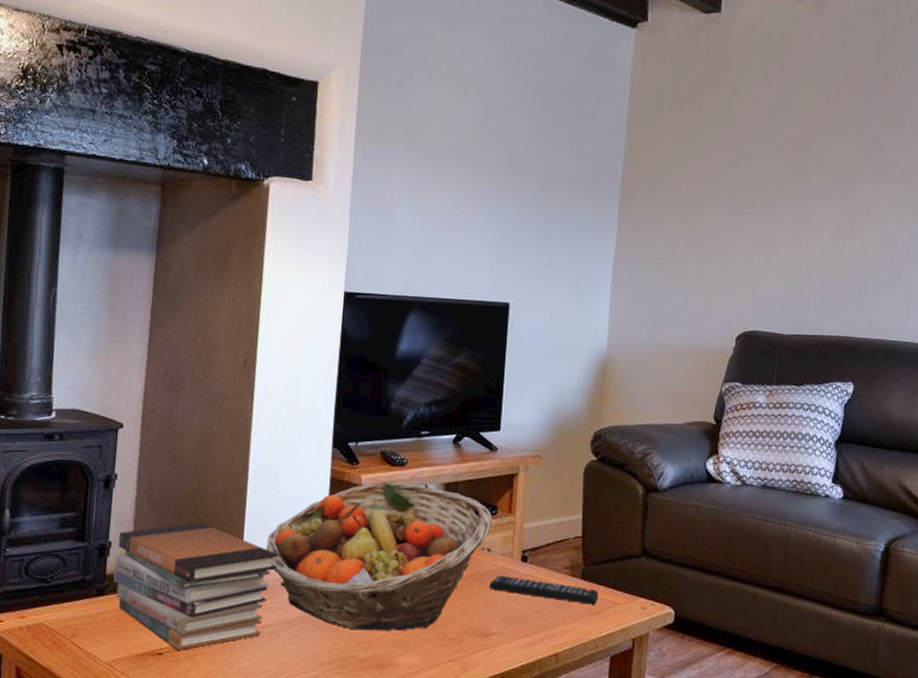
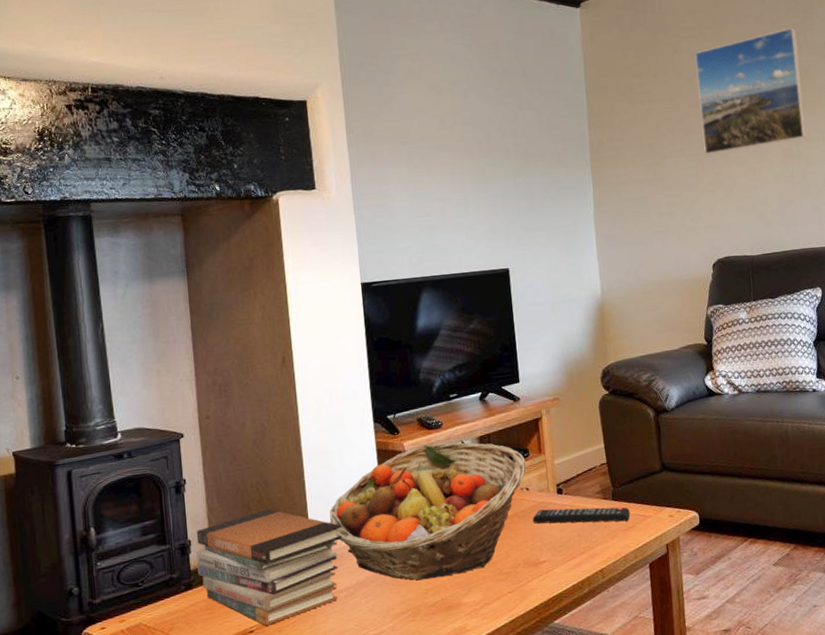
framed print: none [747,87,873,215] -> present [695,26,807,155]

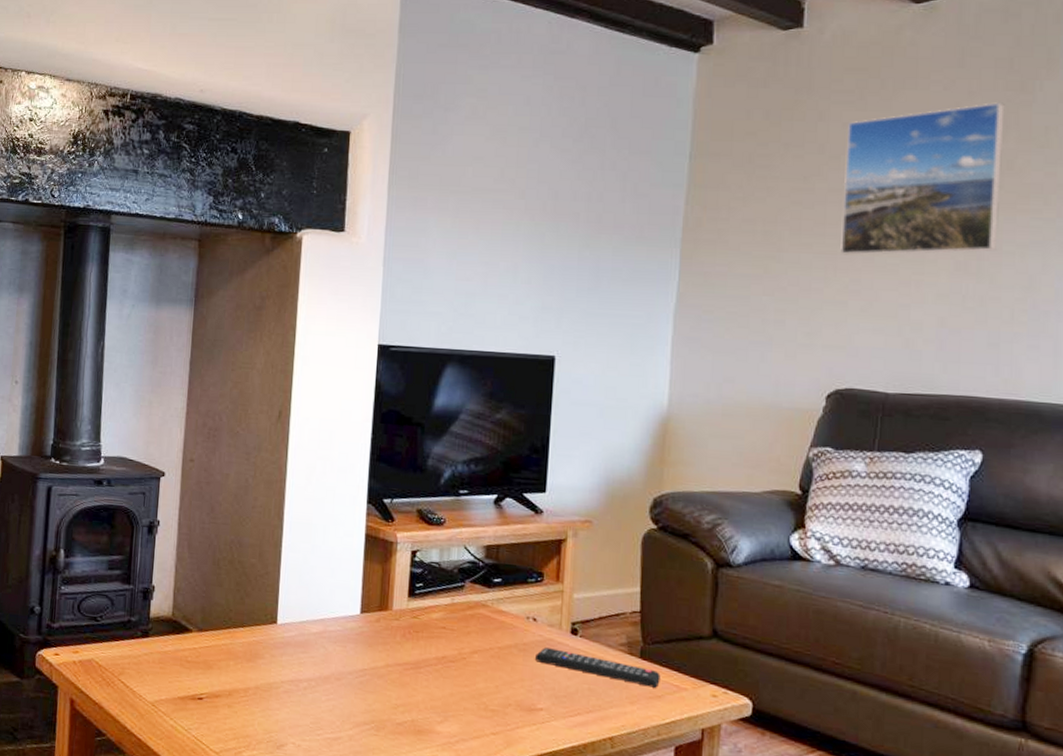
book stack: present [196,509,343,626] -> none [157,572,313,697]
fruit basket: present [329,442,526,580] -> none [301,540,538,697]

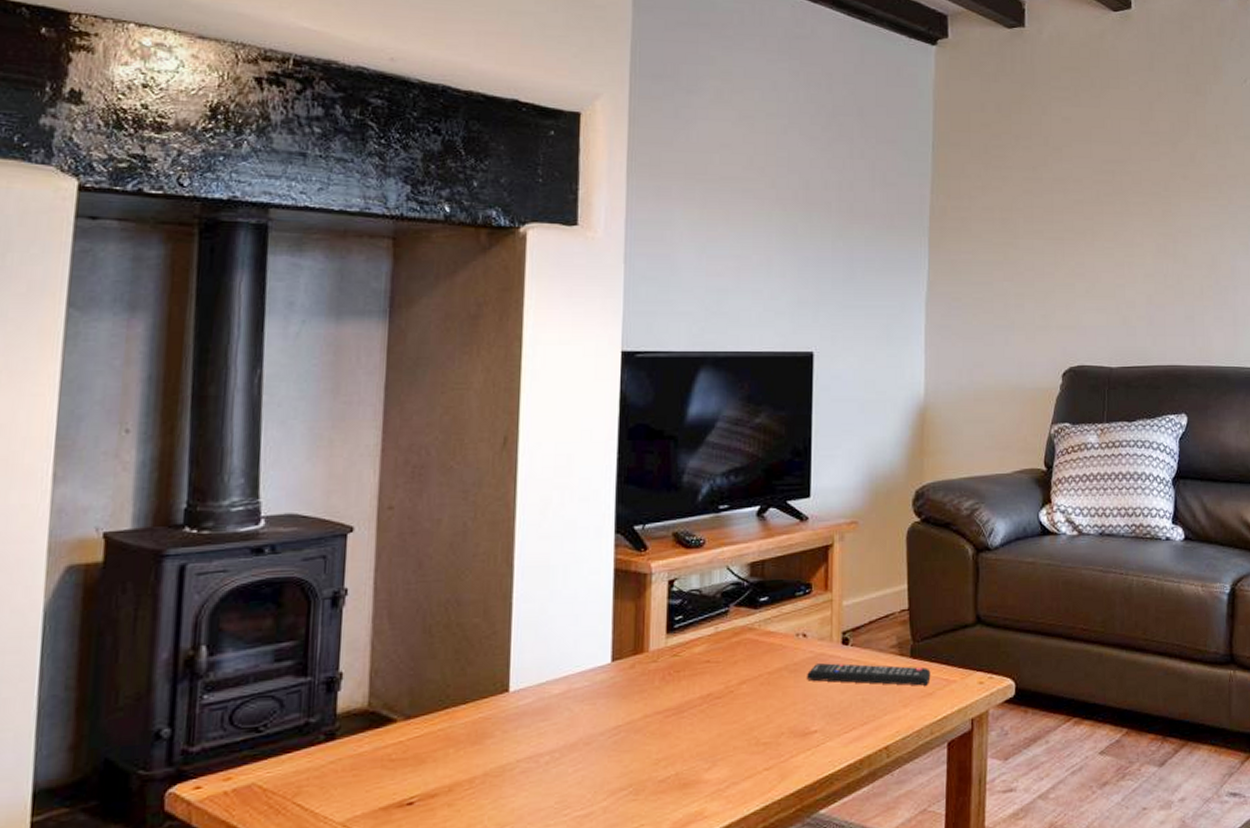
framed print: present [839,101,1005,256] -> none [1065,102,1187,241]

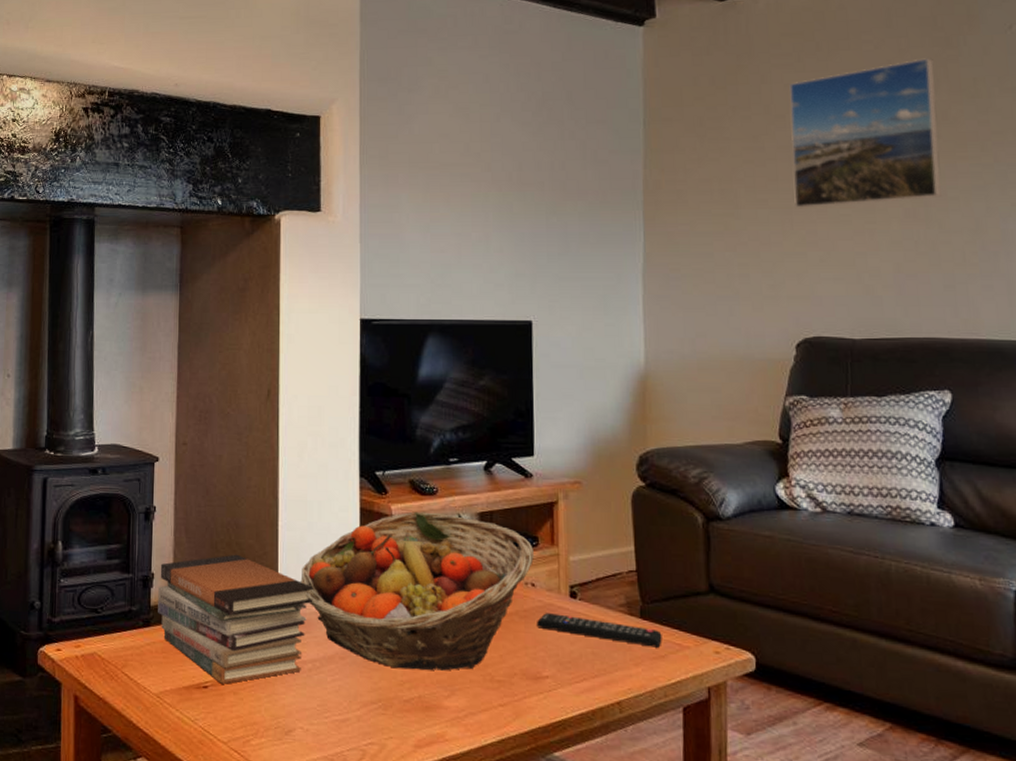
book stack: none [346,637,554,796] -> present [158,554,313,684]
fruit basket: none [538,567,806,746] -> present [300,511,534,671]
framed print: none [1065,102,1187,241] -> present [789,57,941,209]

